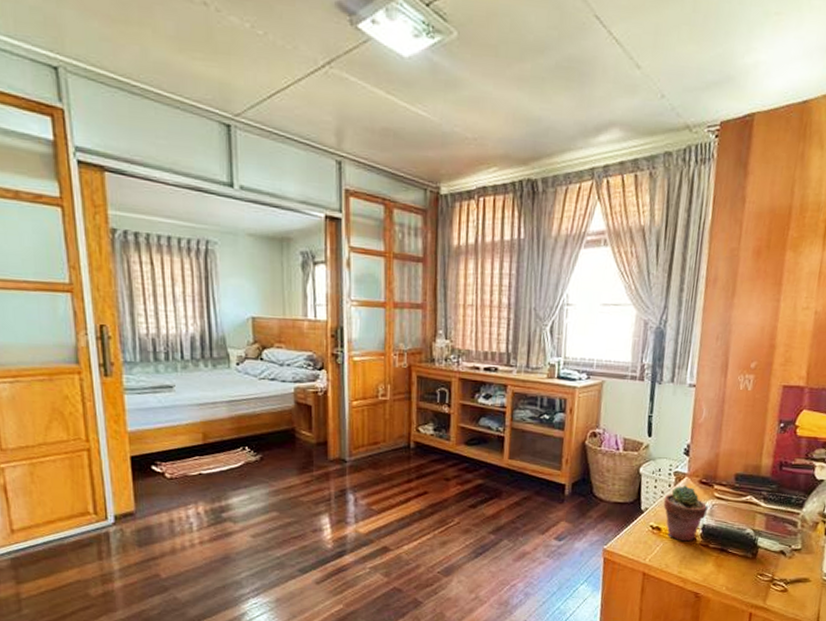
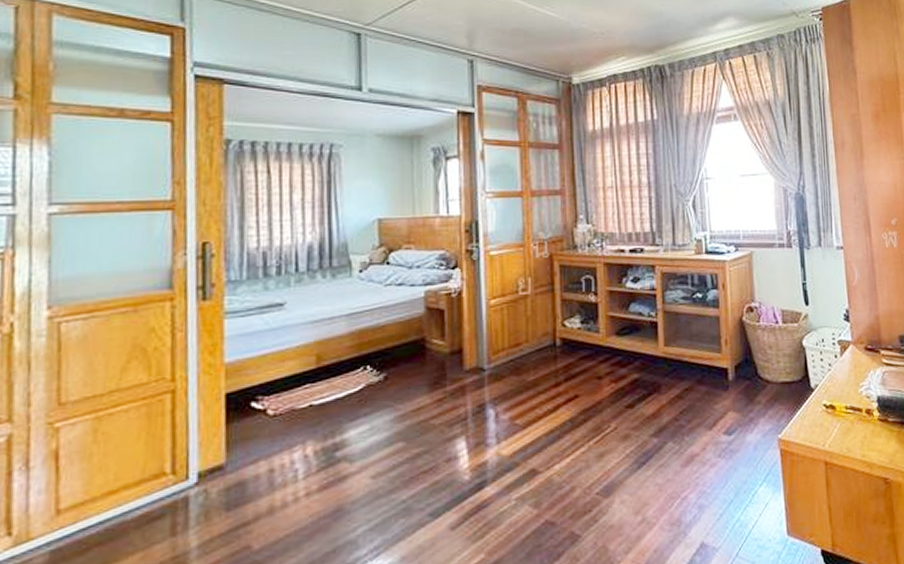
potted succulent: present [663,485,708,542] -> none [832,354,879,419]

